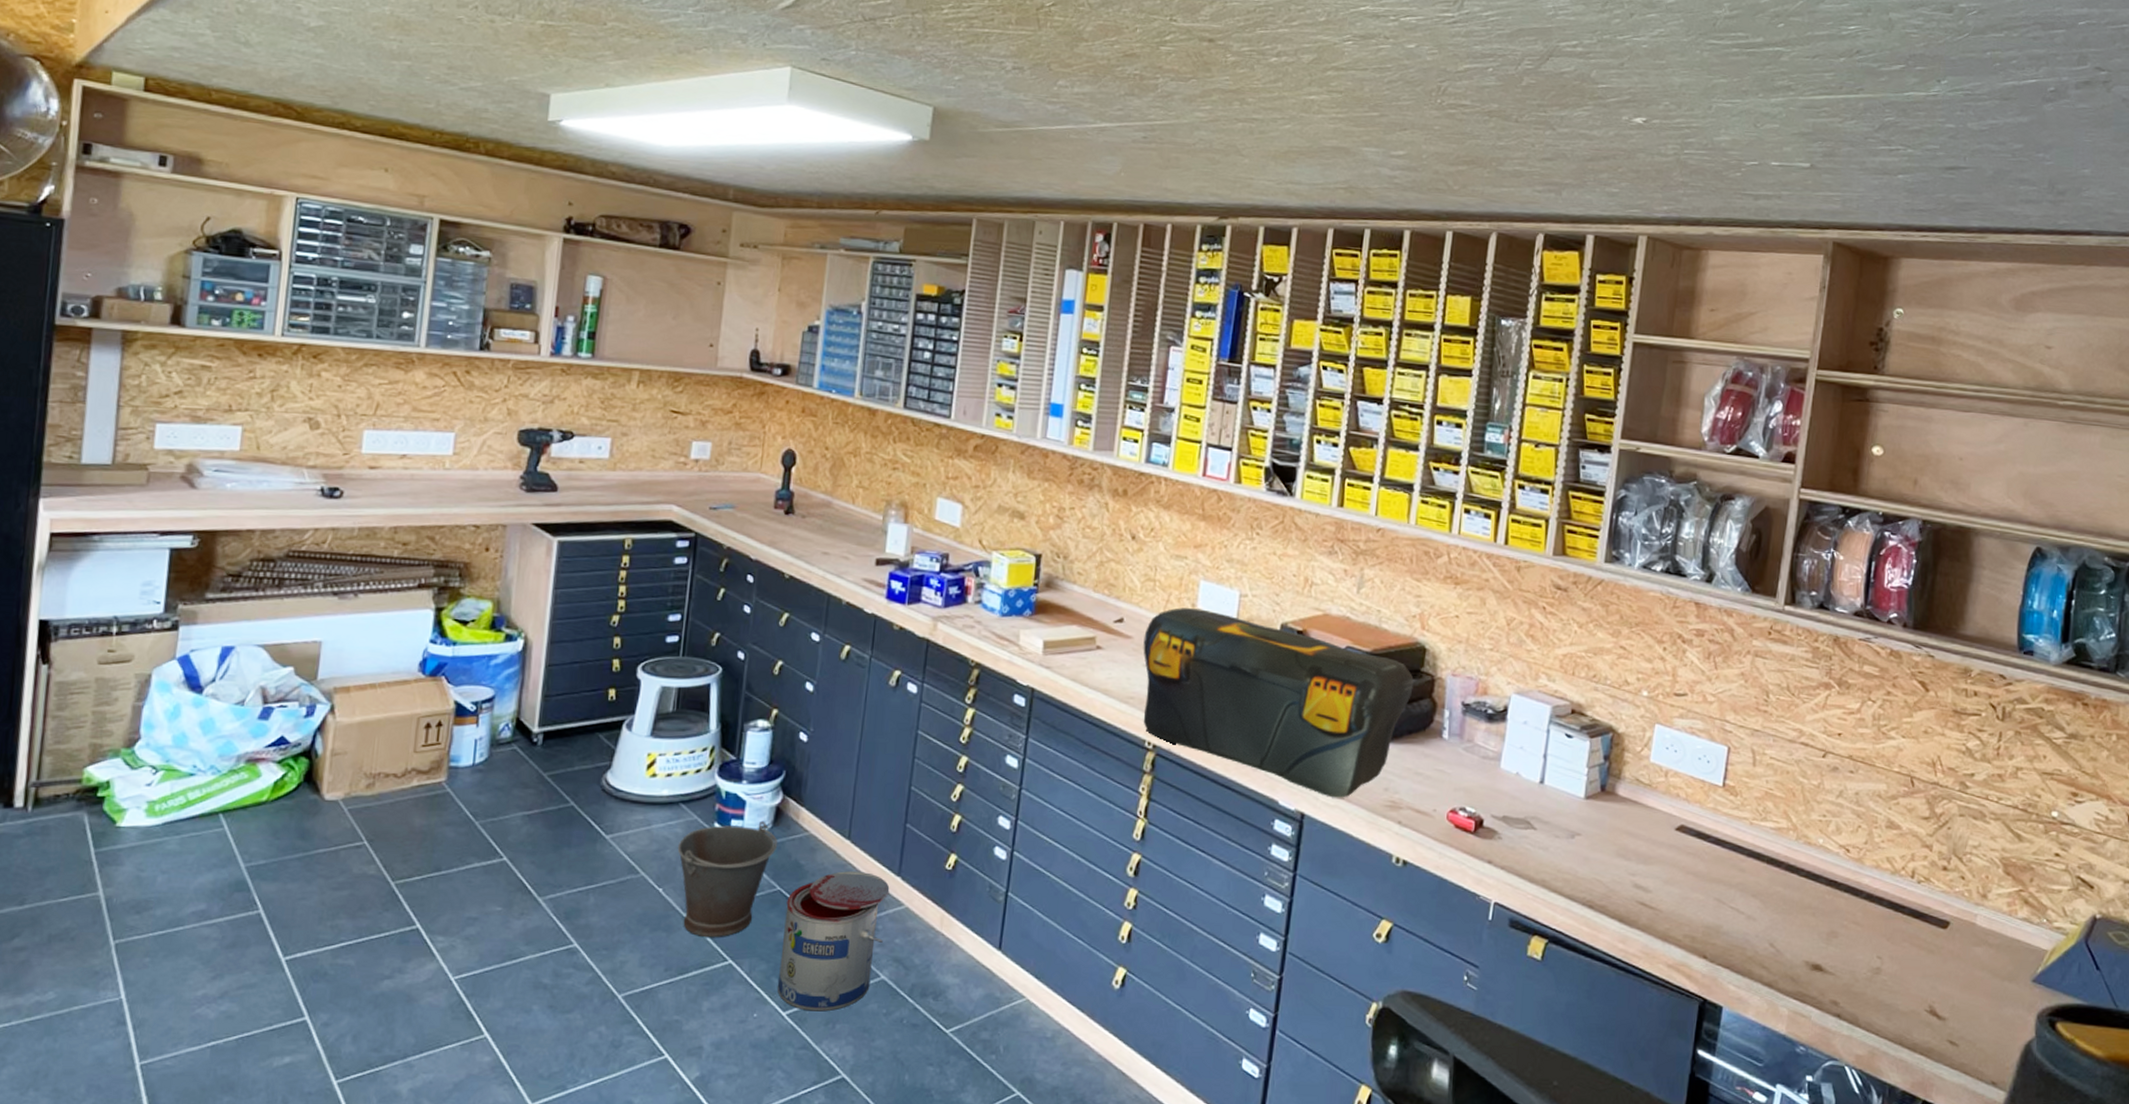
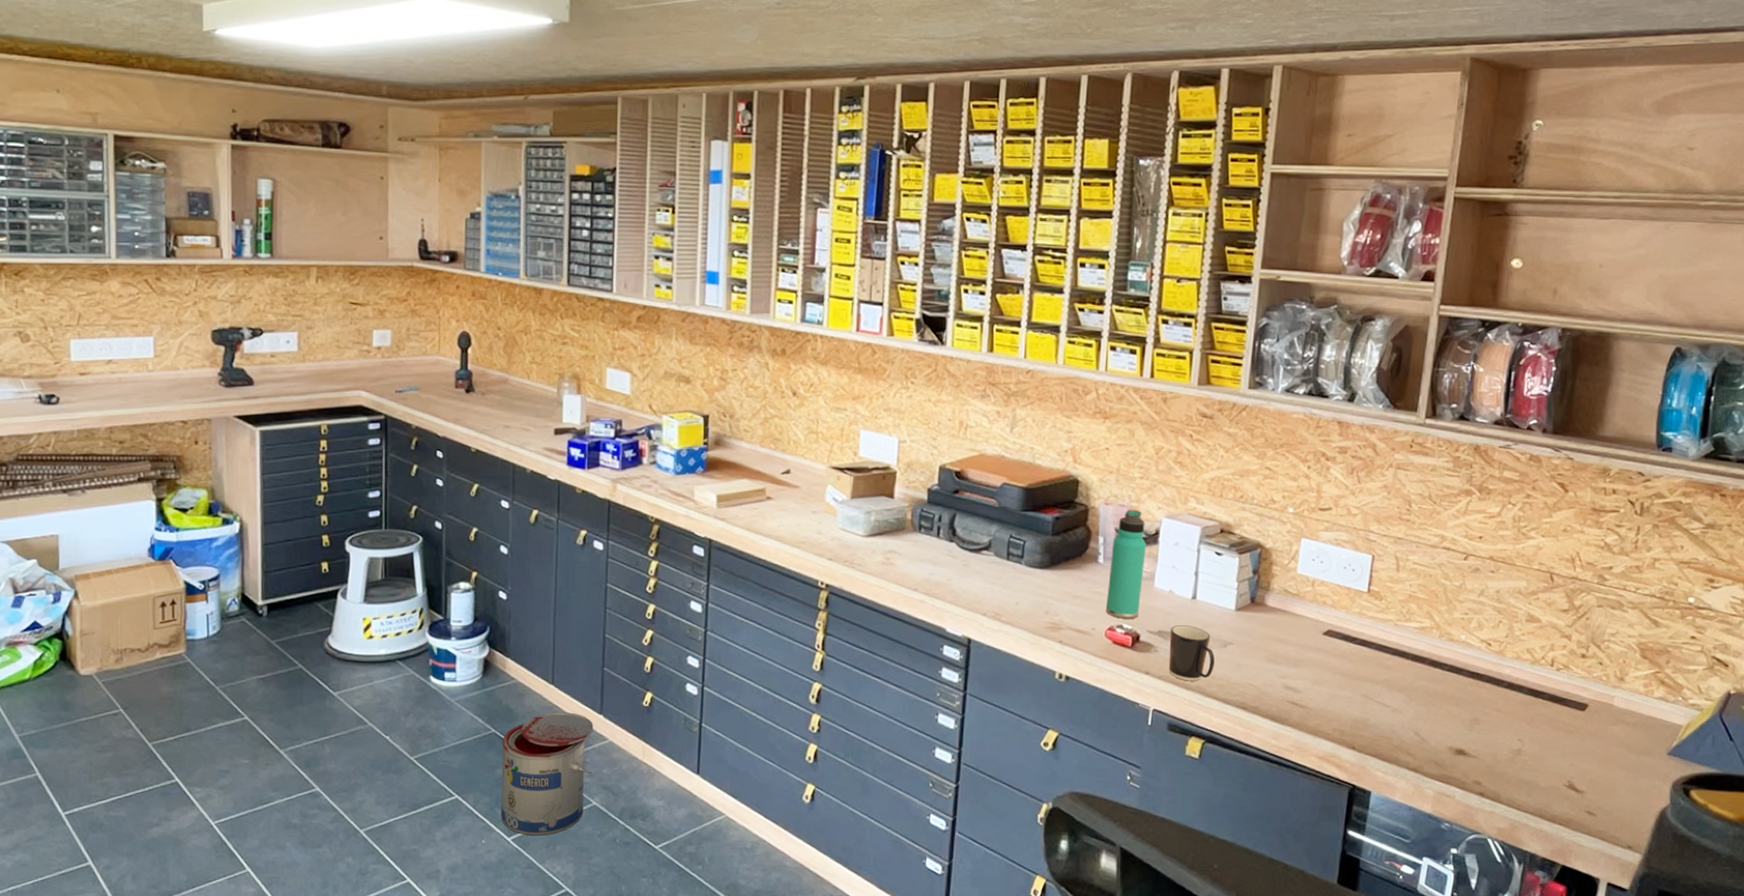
bucket: present [677,820,778,938] -> none [399,672,489,777]
toolbox: present [1143,608,1414,798] -> none [810,457,1068,623]
thermos bottle: none [1448,682,1495,801] -> present [1105,509,1147,619]
mug: none [1512,811,1561,874] -> present [1168,625,1215,681]

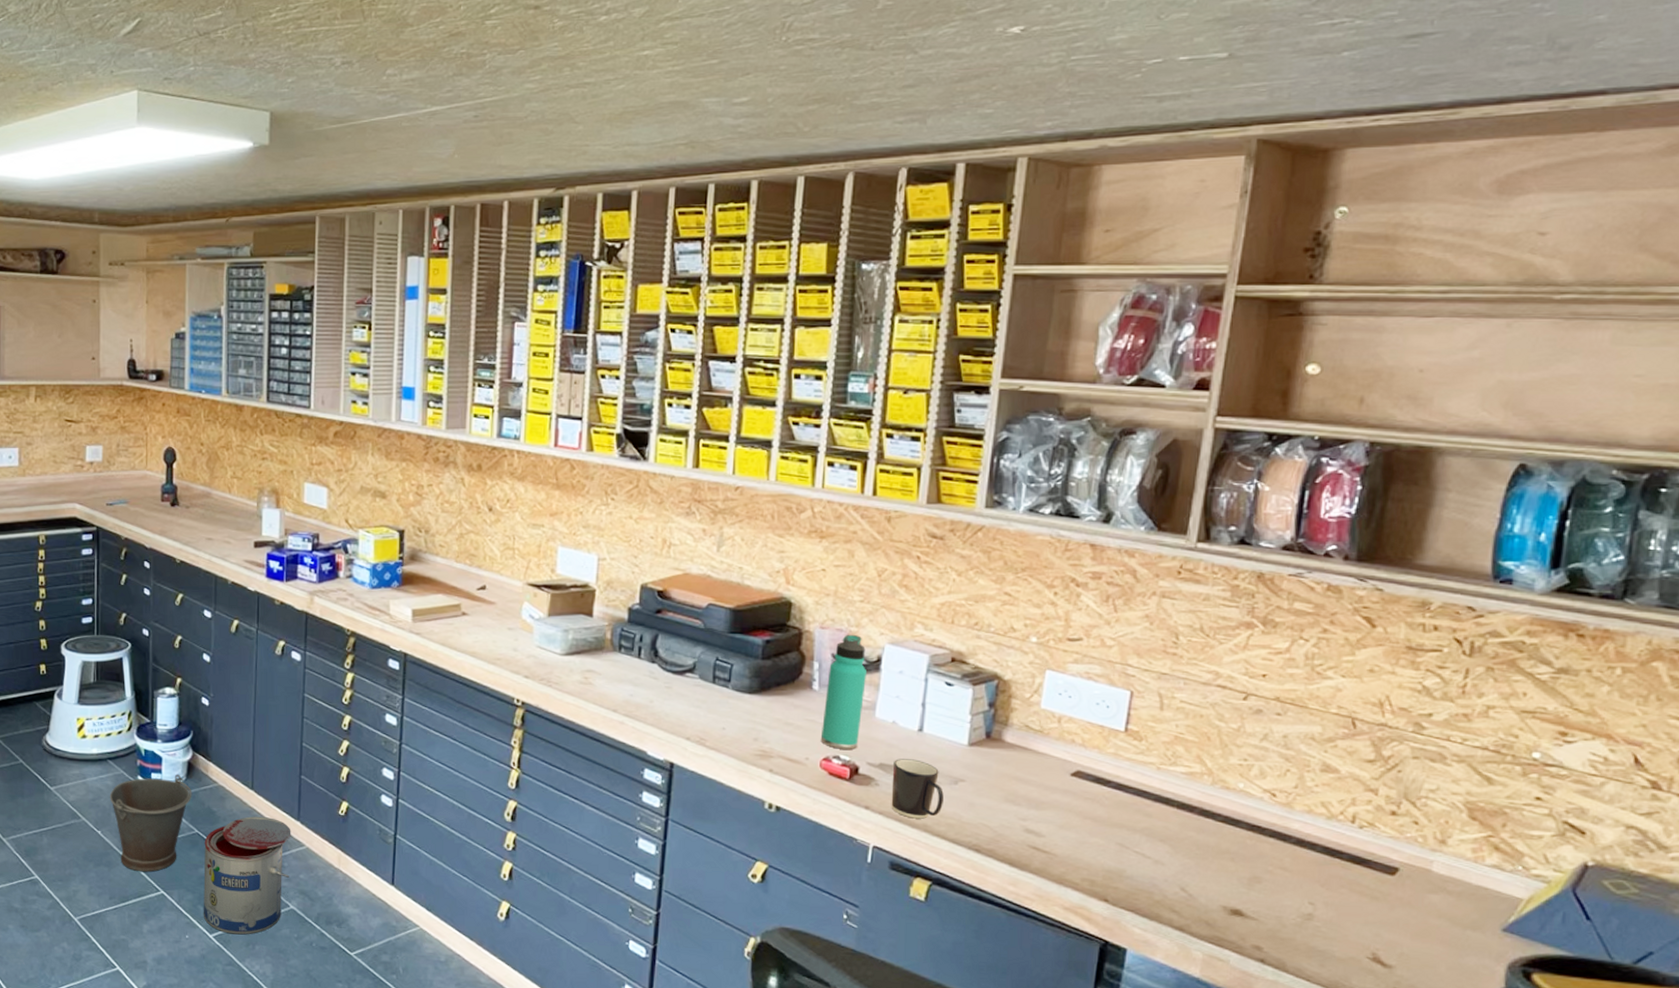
bucket: none [399,672,489,777] -> present [109,774,192,872]

